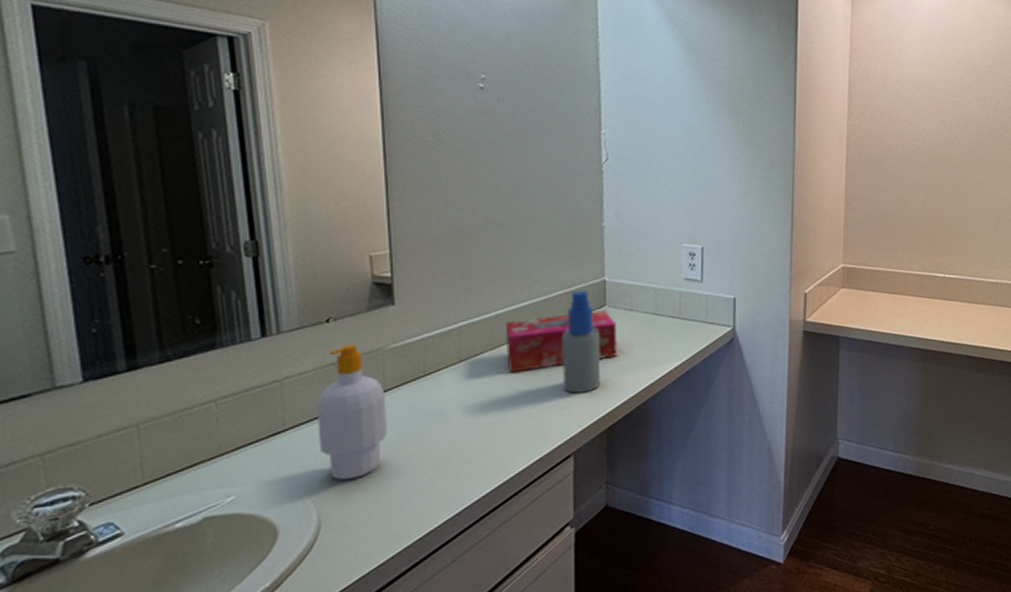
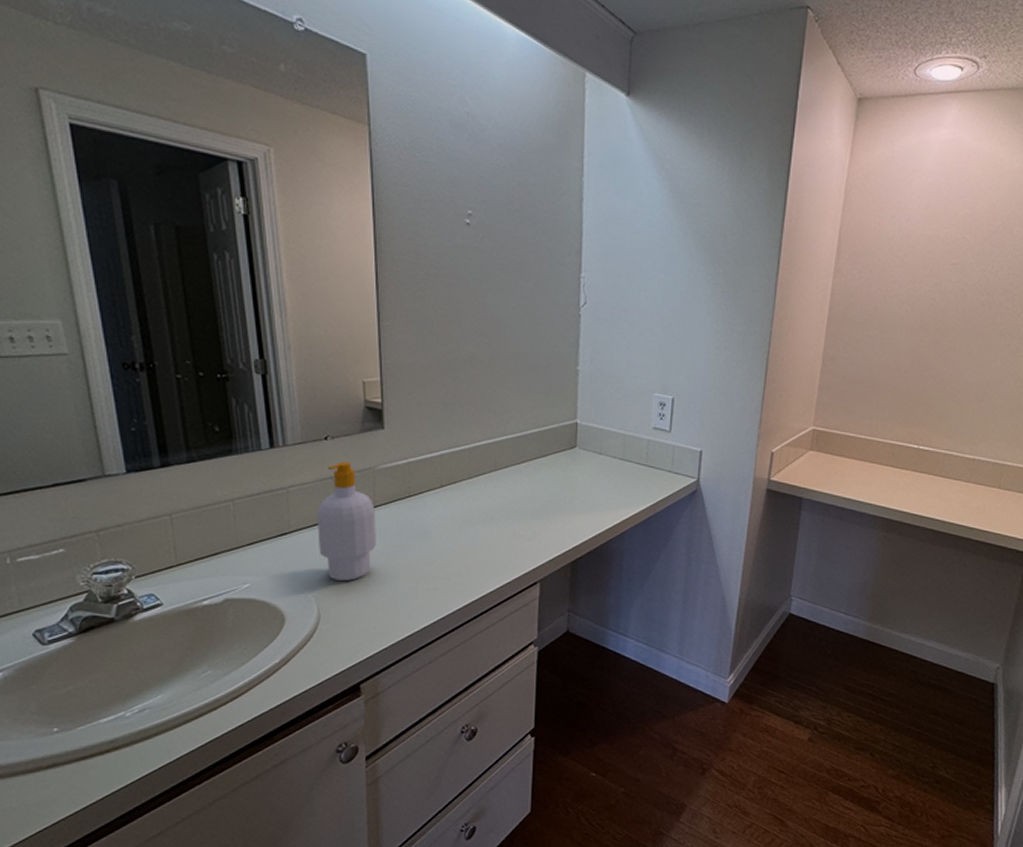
tissue box: present [506,310,617,372] -> none [483,451,586,501]
spray bottle: present [562,290,601,393] -> none [533,430,569,527]

